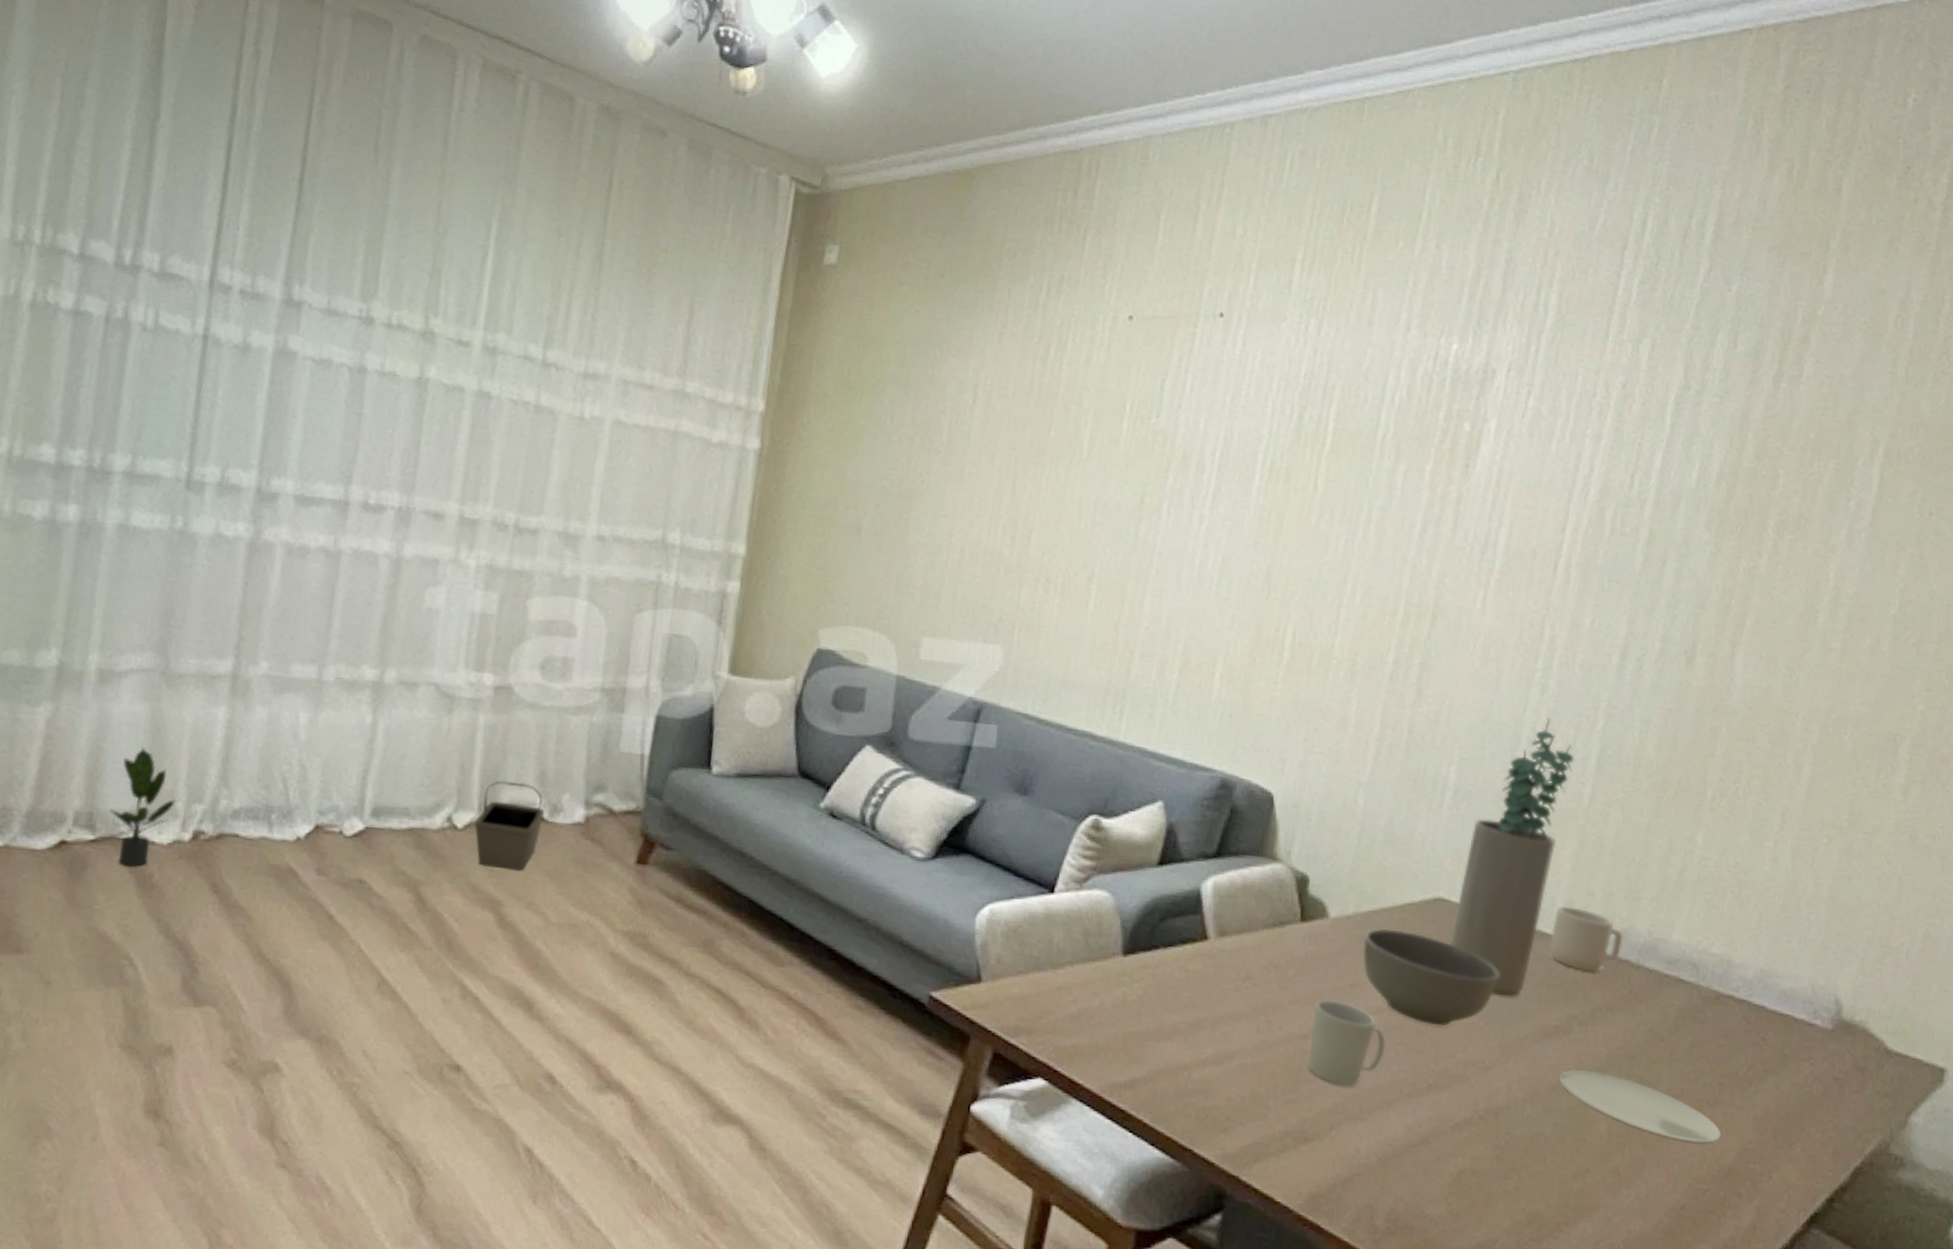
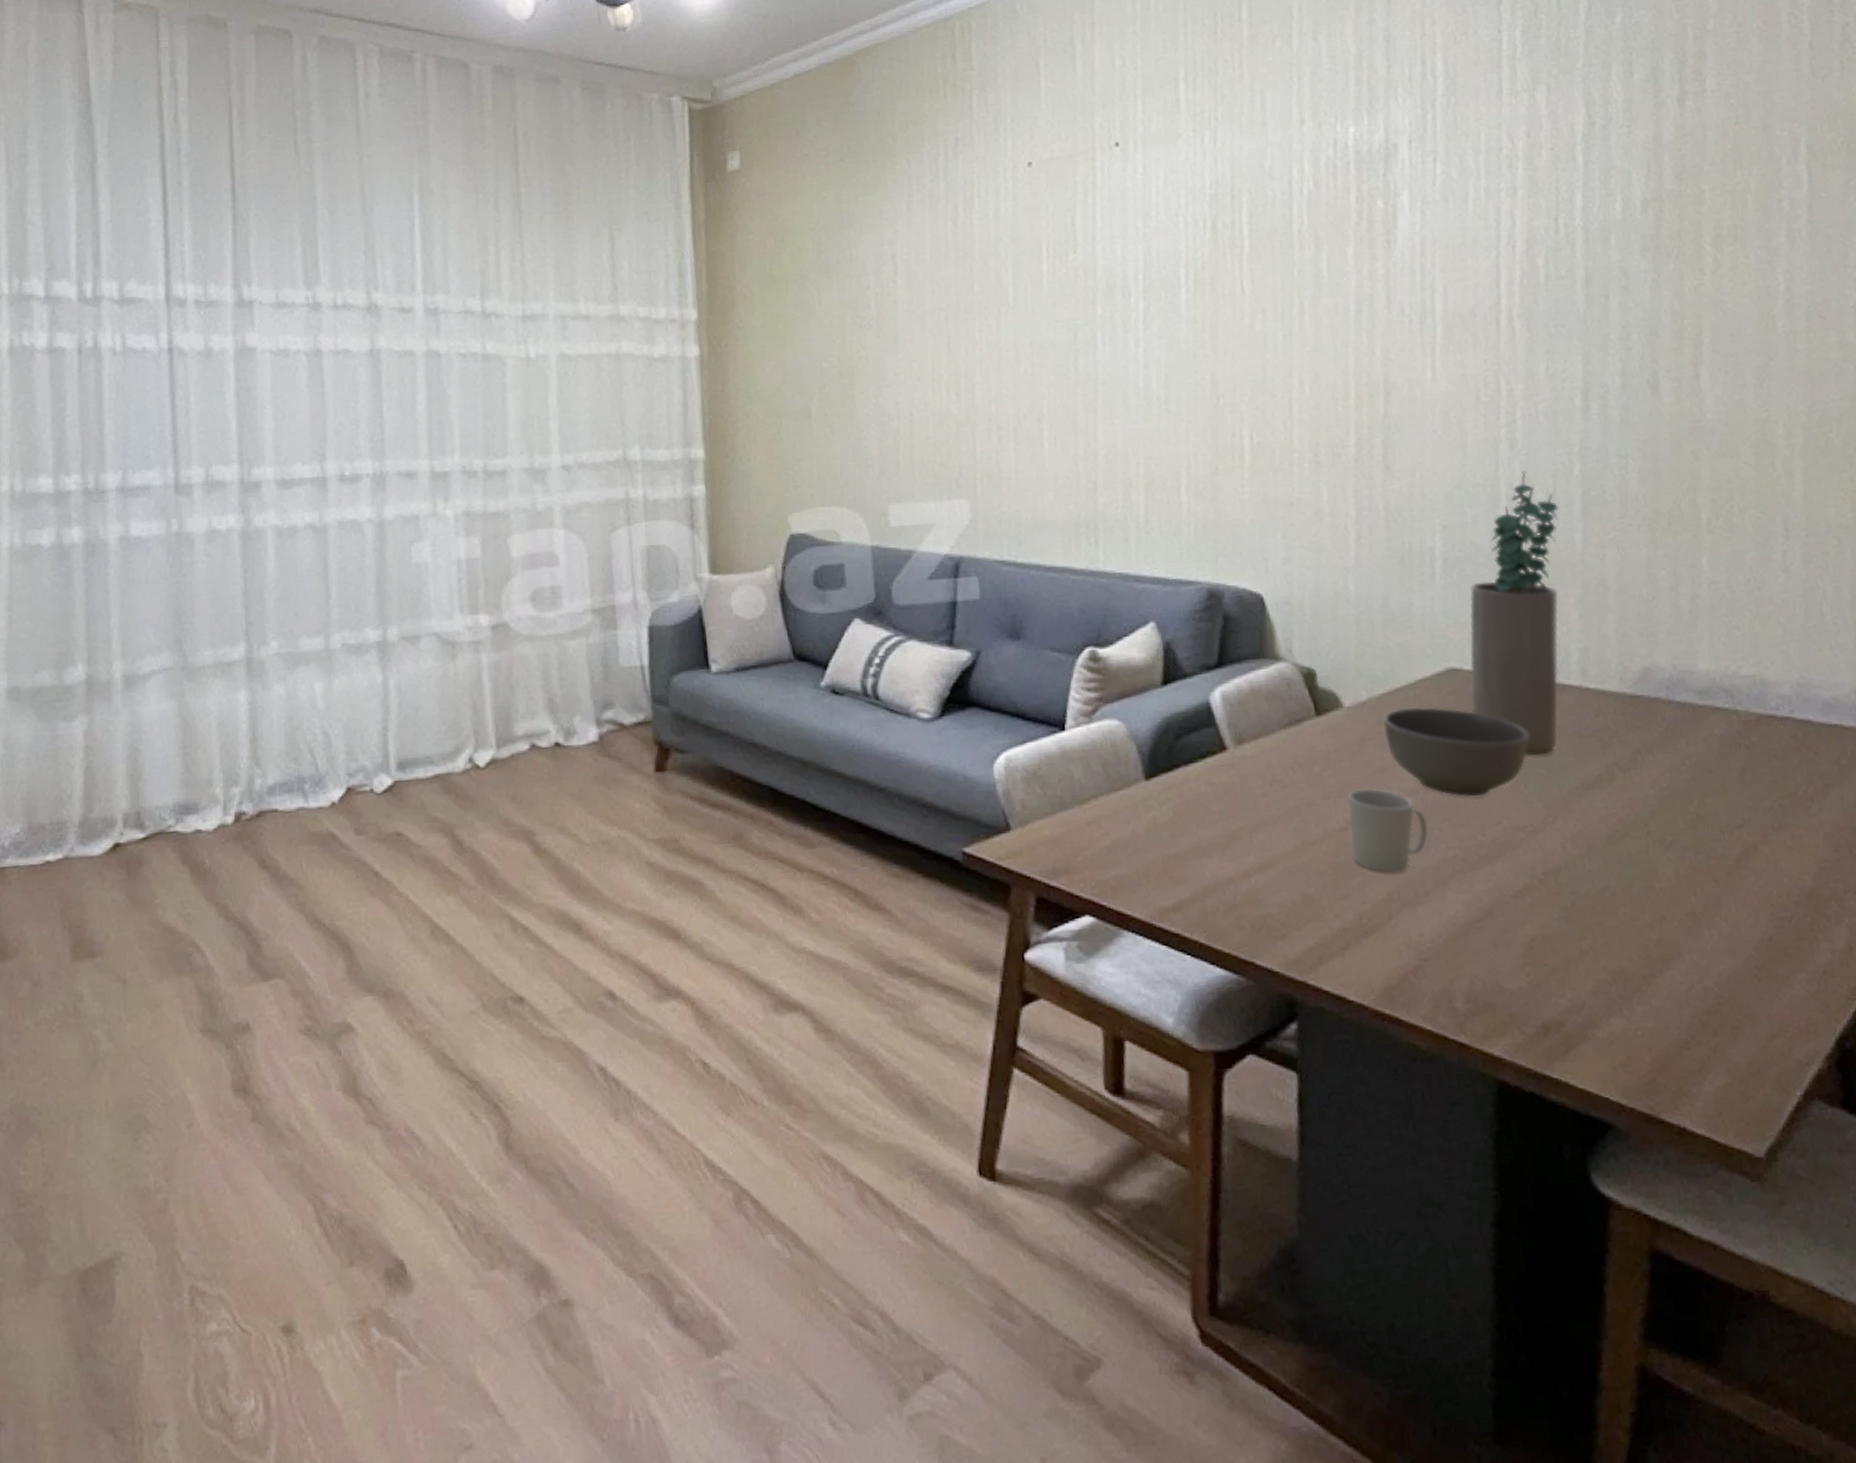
potted plant: present [110,747,177,868] -> none [155,742,215,859]
basket: present [473,780,545,871] -> none [494,713,560,800]
mug: present [1549,906,1623,971] -> none [1571,653,1649,717]
plate: present [1559,1069,1722,1144] -> none [1612,815,1795,873]

